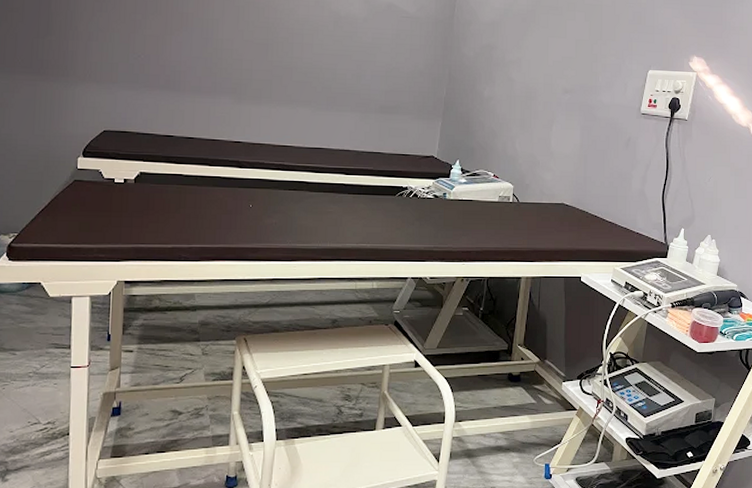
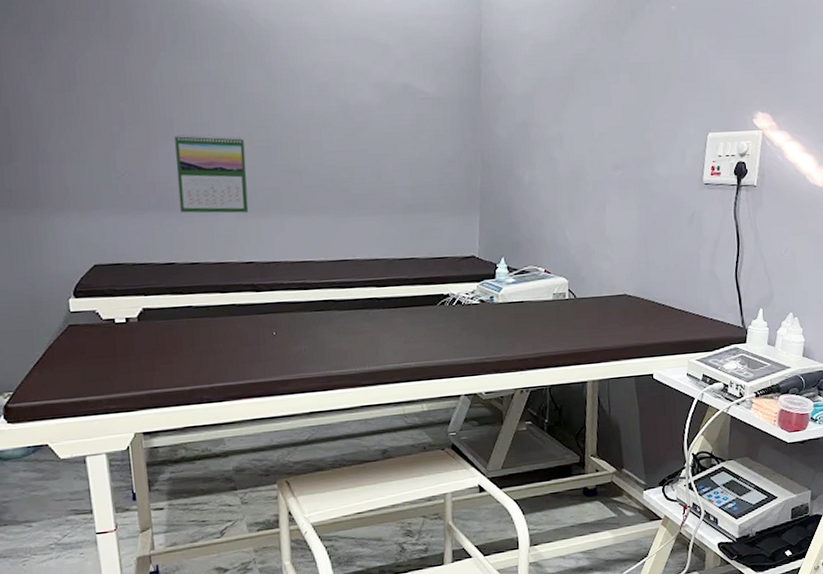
calendar: none [184,27,246,99] -> present [174,133,249,213]

